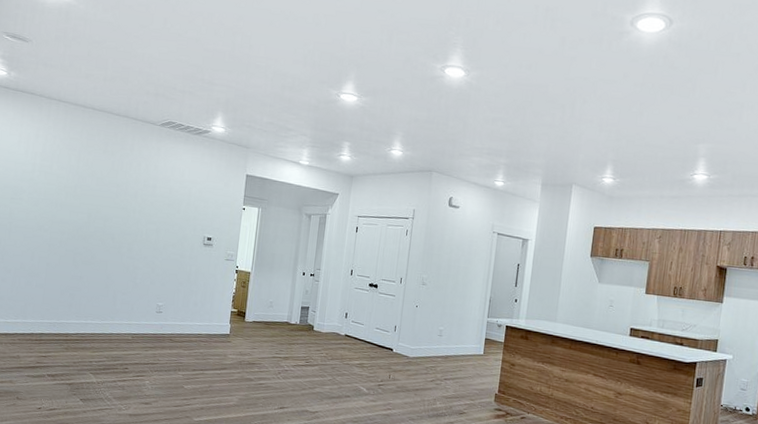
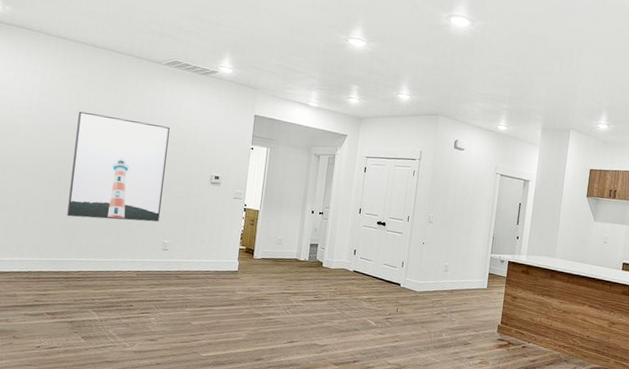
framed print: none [67,174,164,284] -> present [67,111,170,222]

